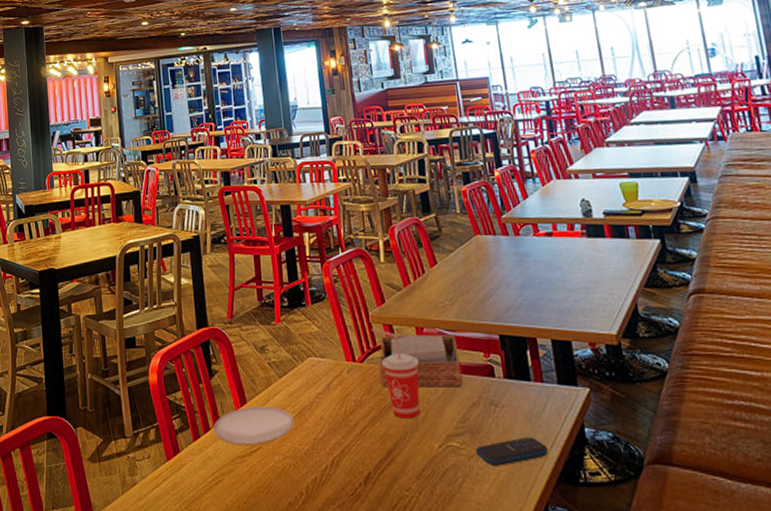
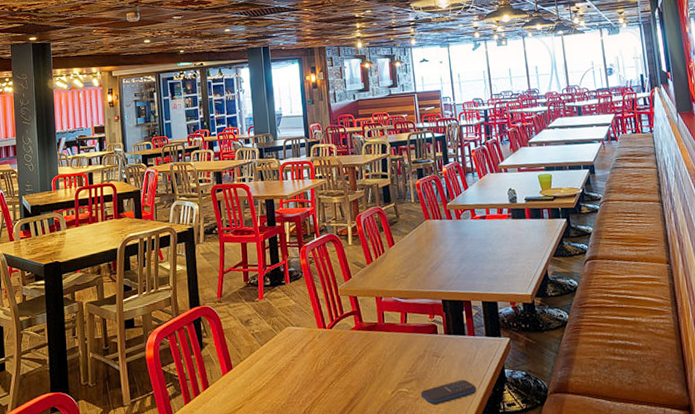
plate: present [213,406,294,445] -> none [203,370,273,405]
beverage cup: present [371,328,421,419] -> none [339,300,378,373]
napkin holder: present [379,334,463,388] -> none [345,301,412,348]

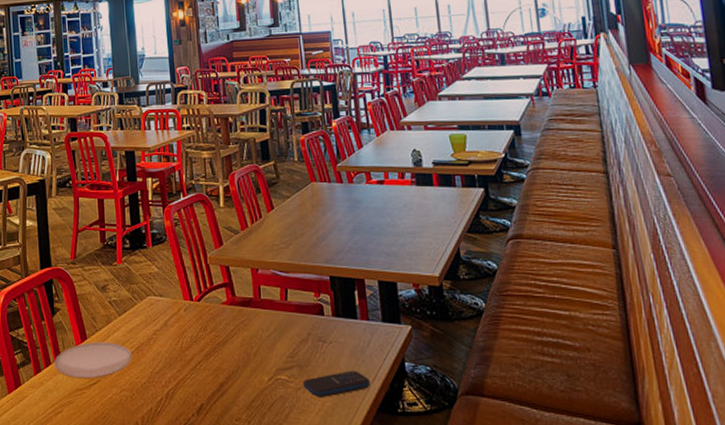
plate: none [203,370,273,405] -> present [54,342,132,379]

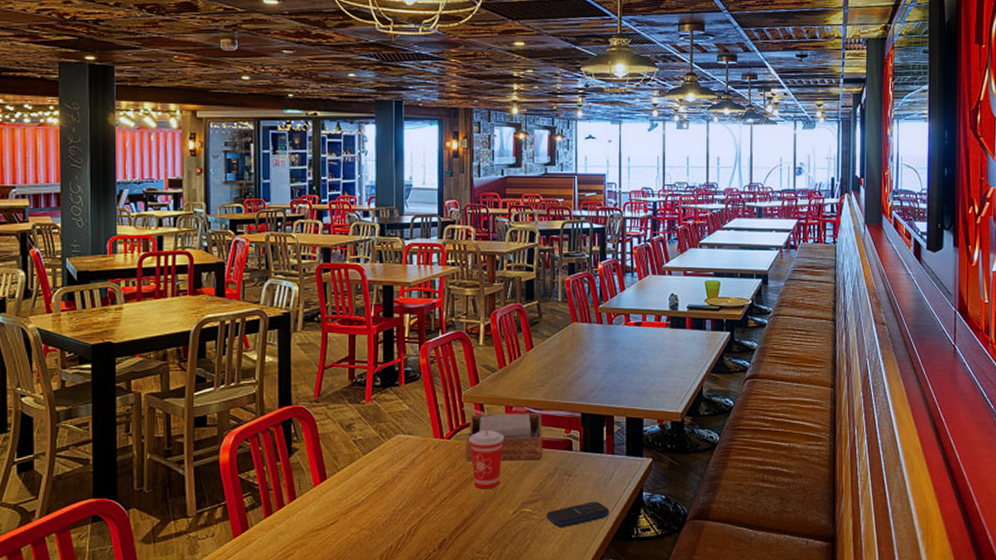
plate: present [54,342,132,379] -> none [288,482,375,519]
beverage cup: none [208,269,253,354] -> present [462,407,505,489]
napkin holder: none [215,275,294,325] -> present [465,412,543,462]

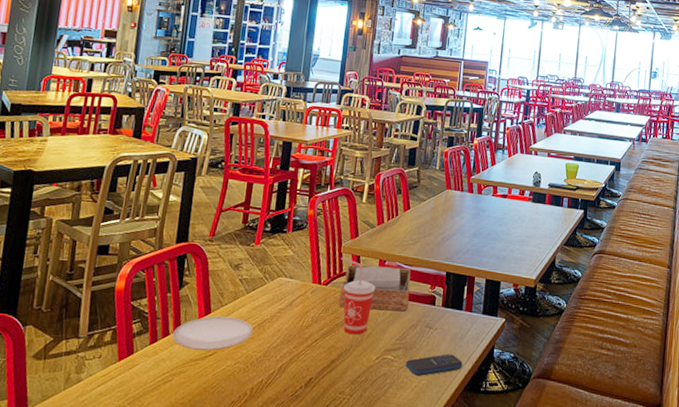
plate: none [288,482,375,519] -> present [172,316,253,351]

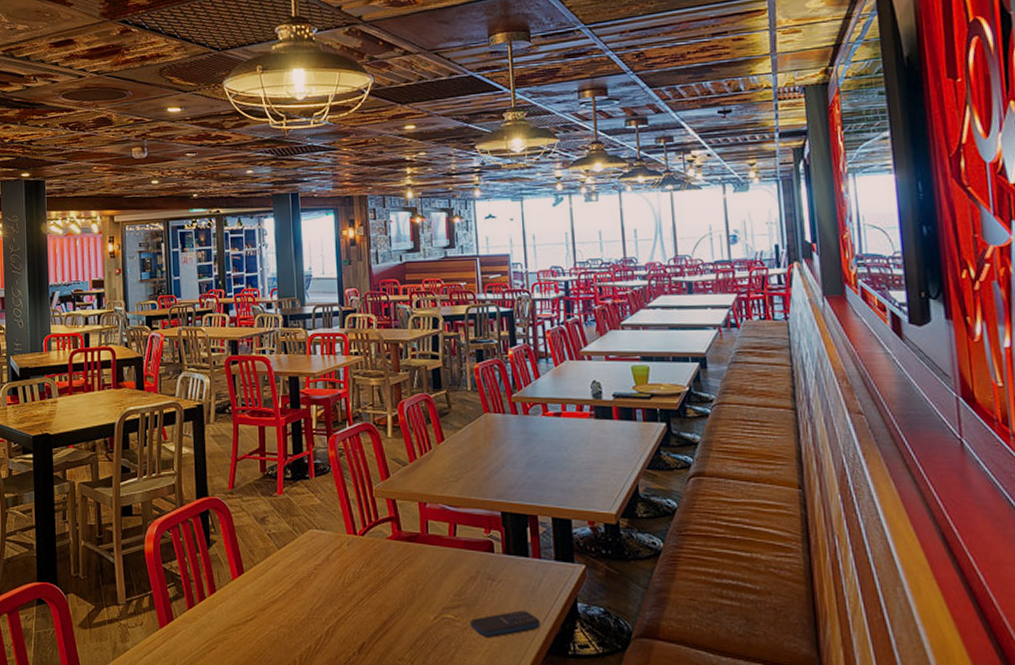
plate: present [172,316,253,351] -> none [209,576,291,614]
napkin holder: present [339,265,411,312] -> none [379,509,462,562]
beverage cup: present [340,257,376,335] -> none [374,502,420,591]

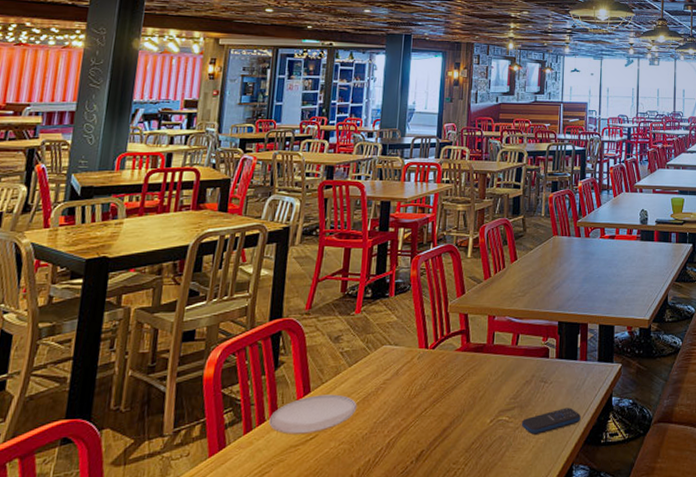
plate: none [209,576,291,614] -> present [269,394,357,435]

